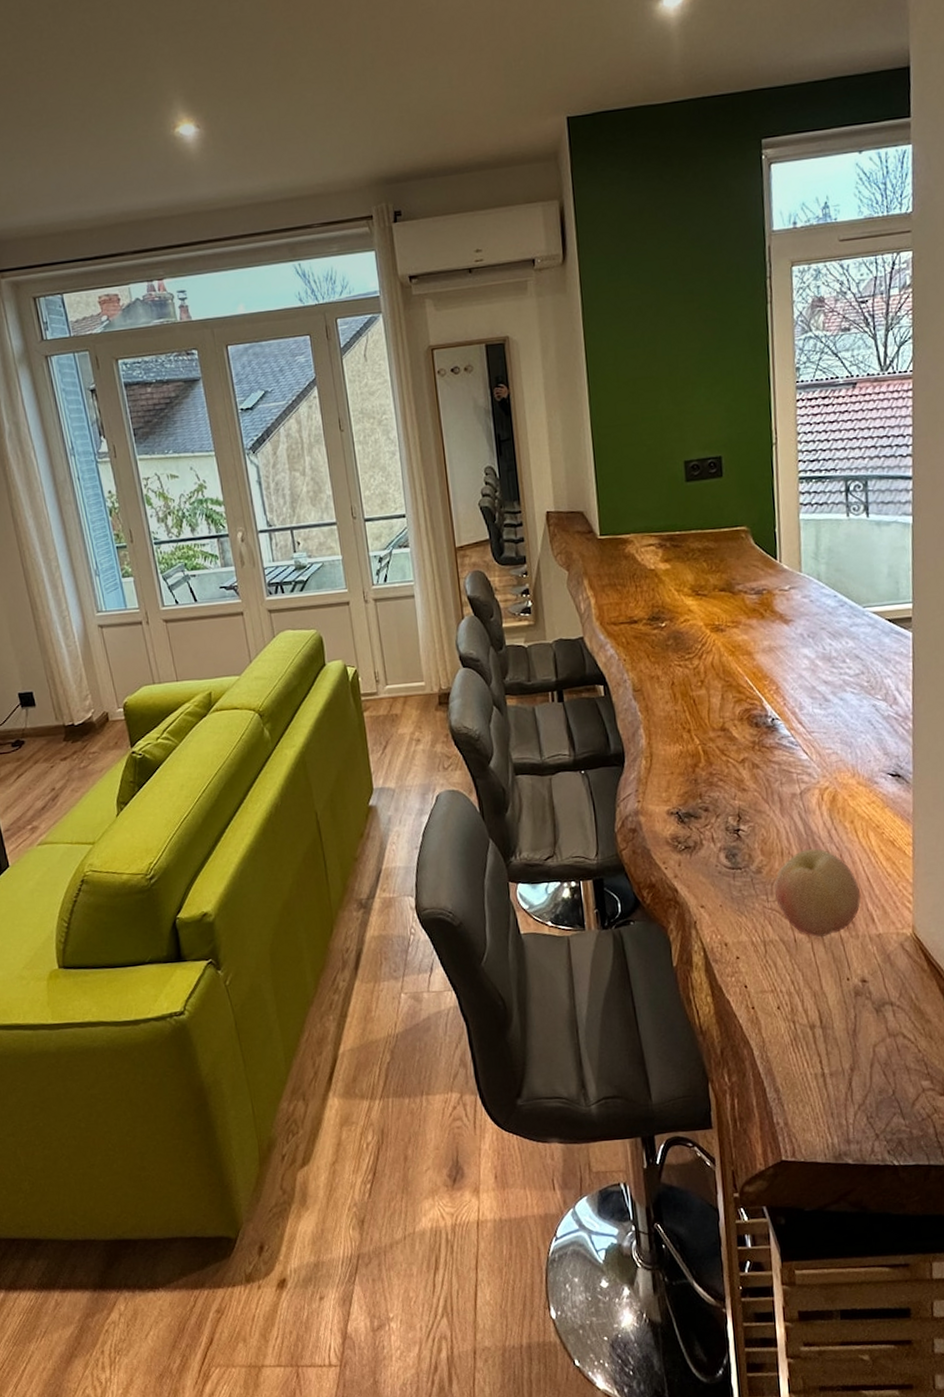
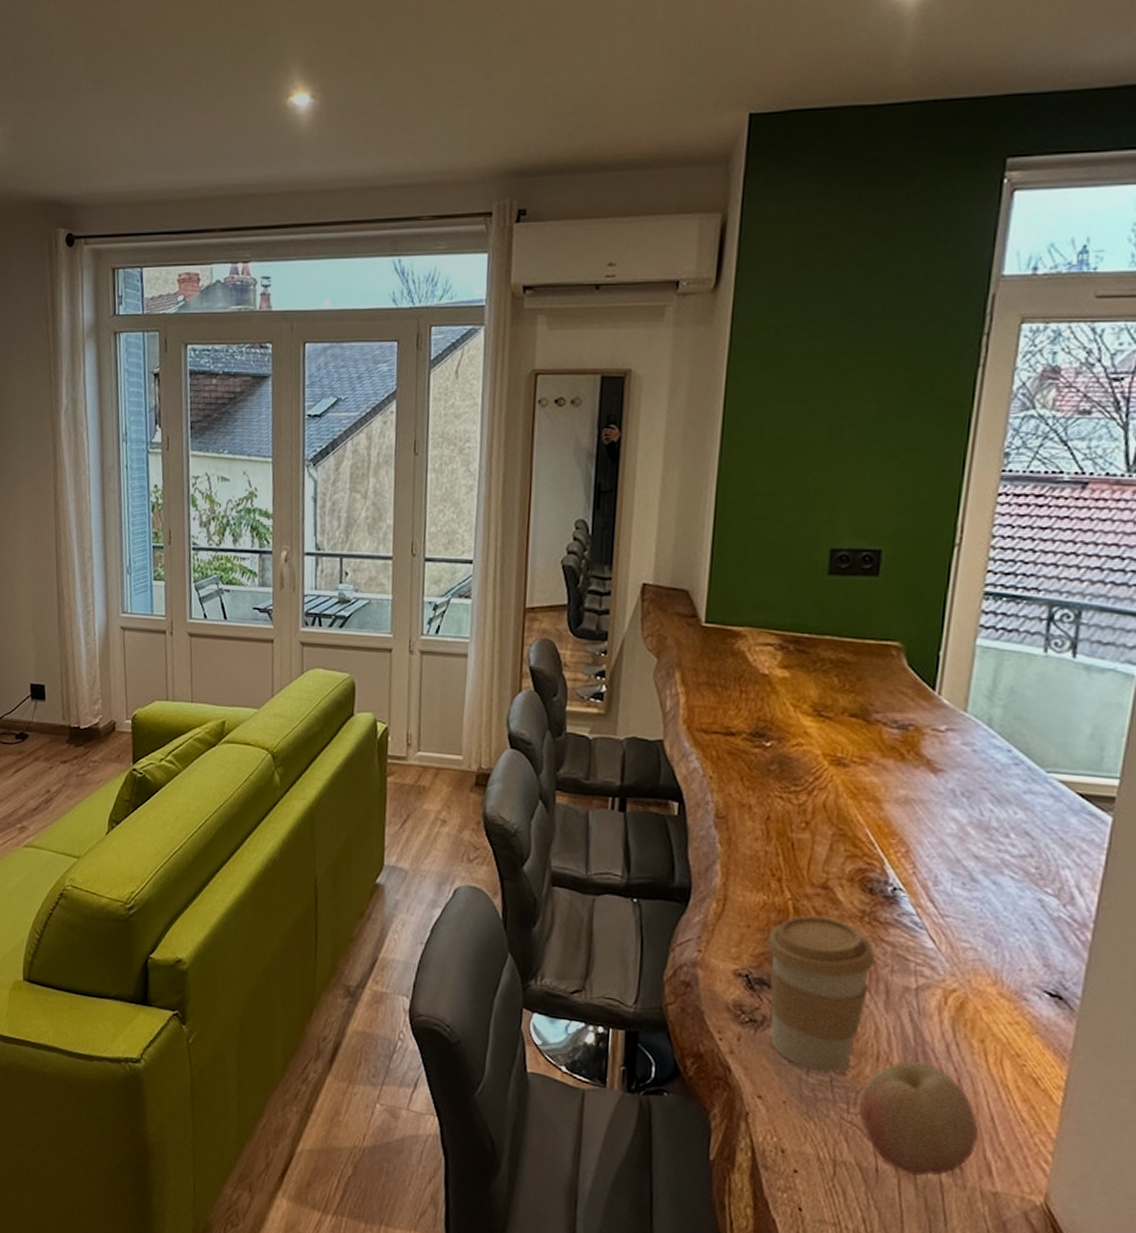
coffee cup: none [688,751,769,875] -> present [767,914,876,1072]

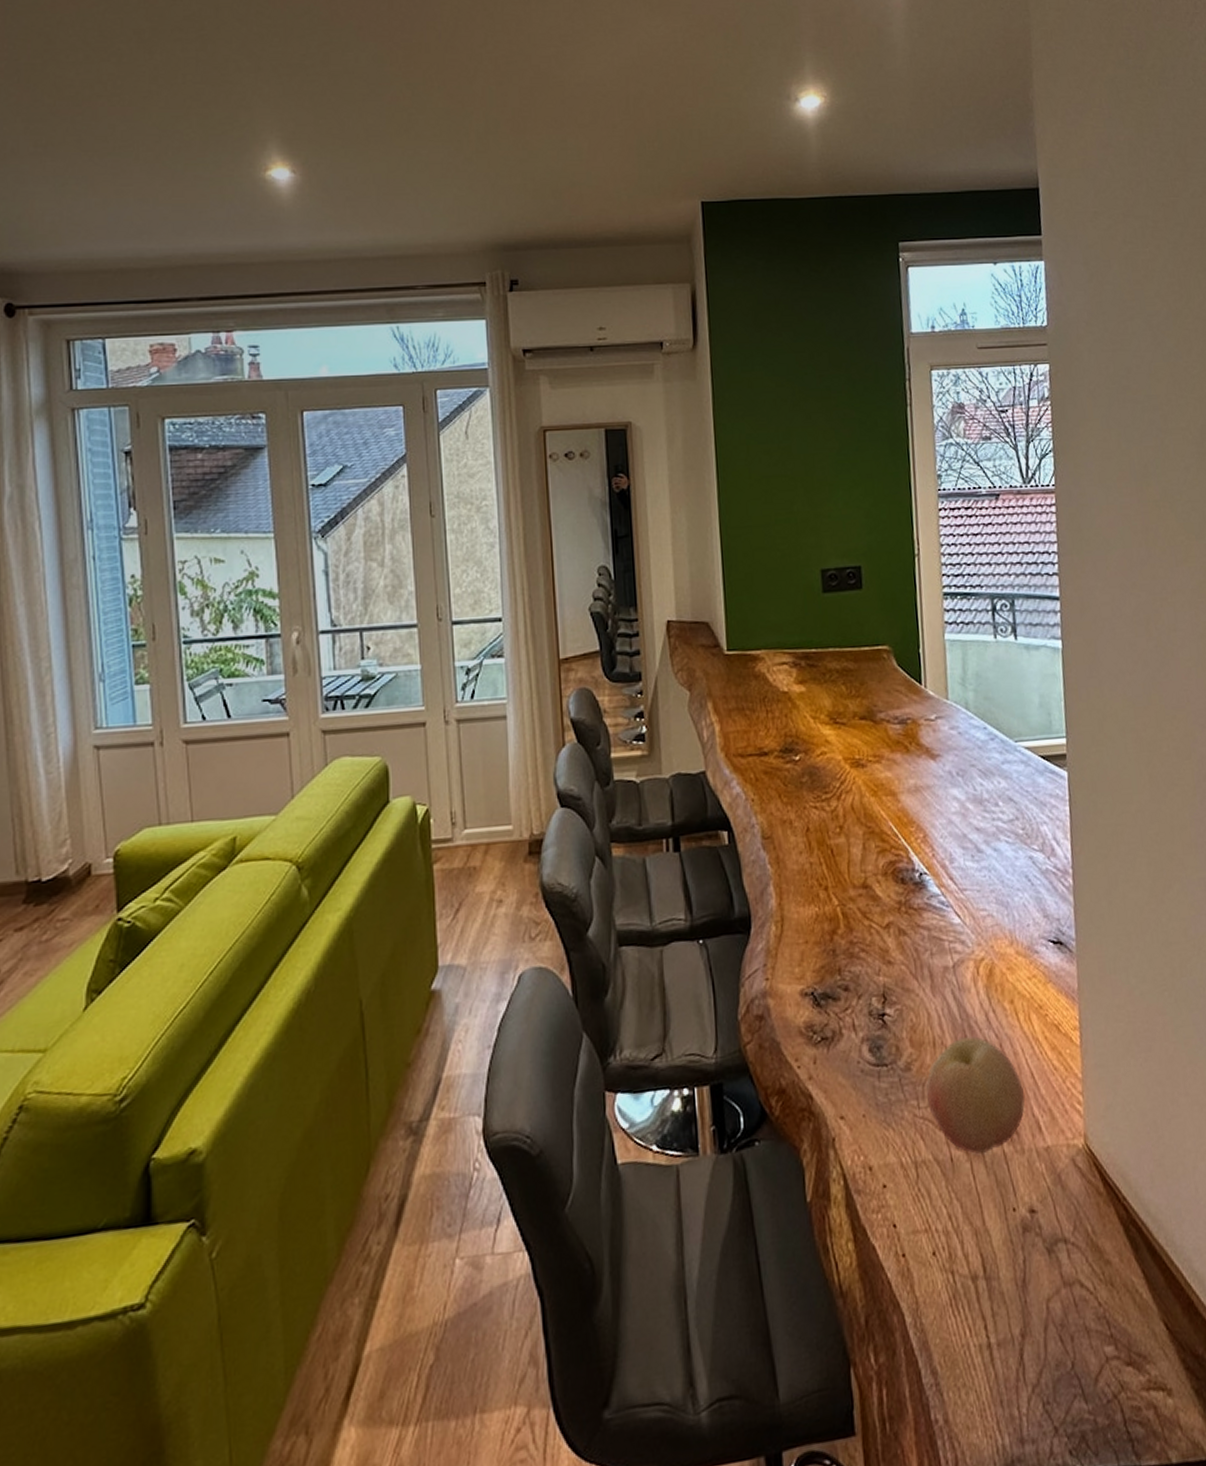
coffee cup: present [767,914,876,1072] -> none [824,914,917,1074]

